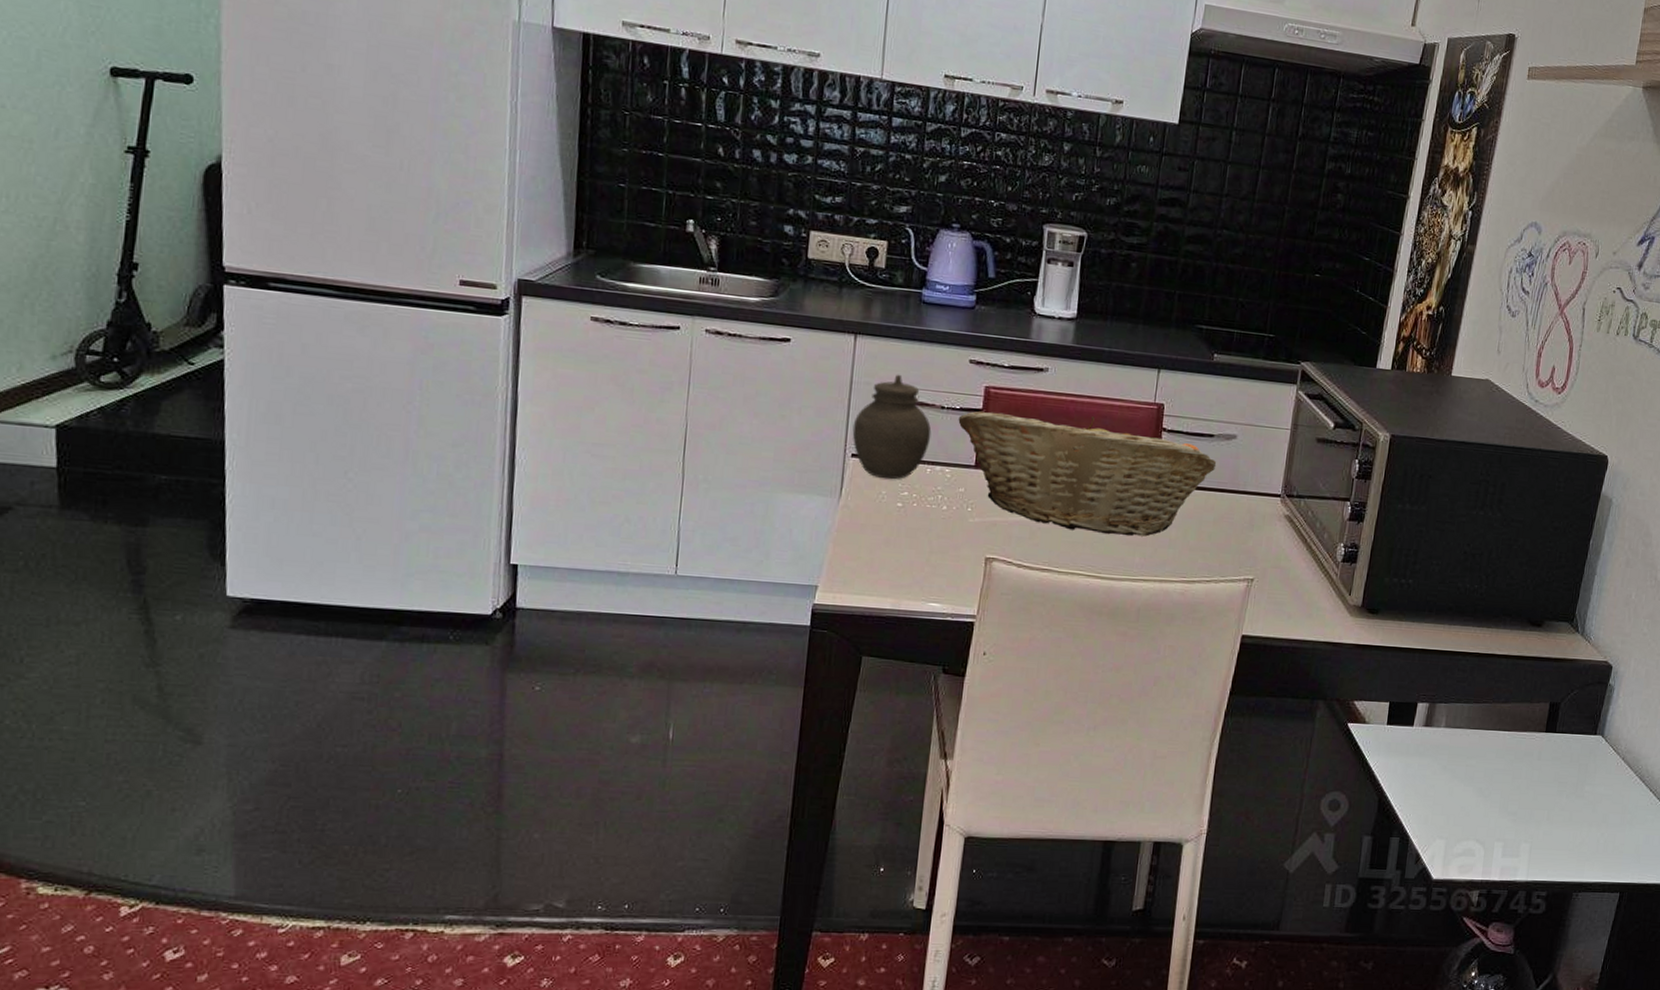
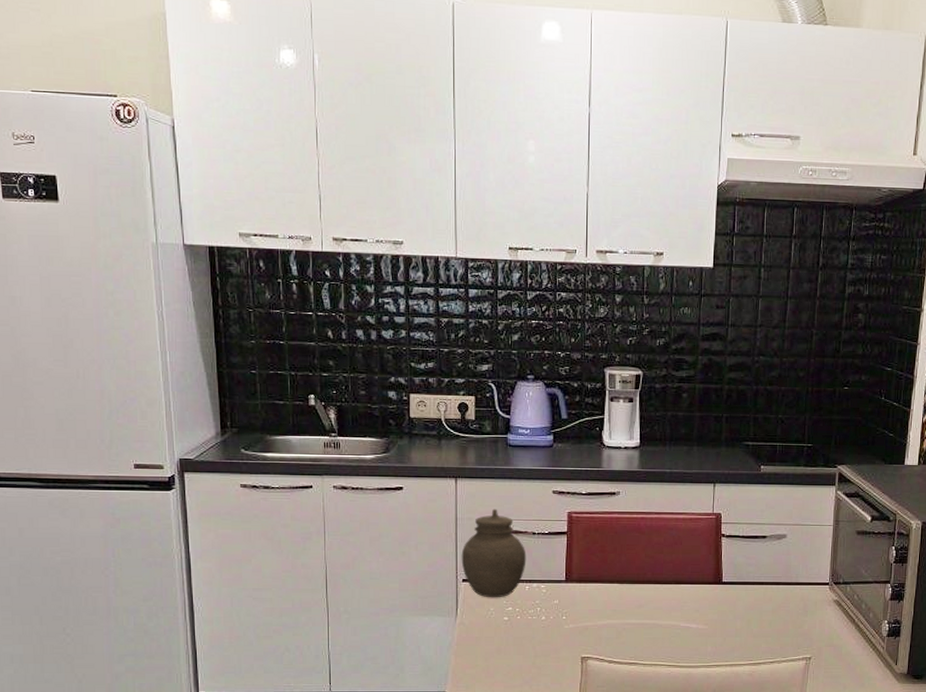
fruit basket: present [958,411,1217,537] -> none [548,530,771,629]

